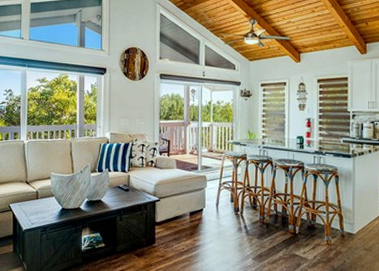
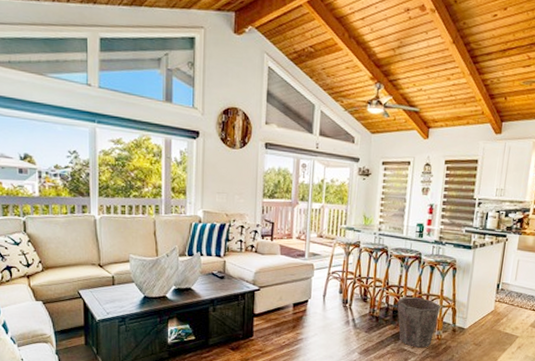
waste bin: none [285,204,328,253] -> present [397,296,441,348]

